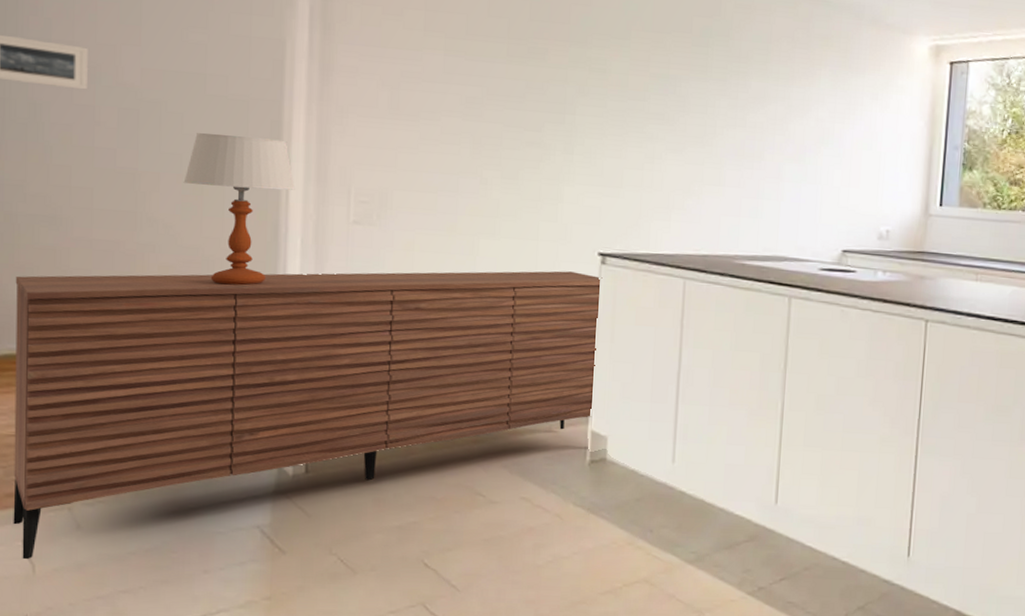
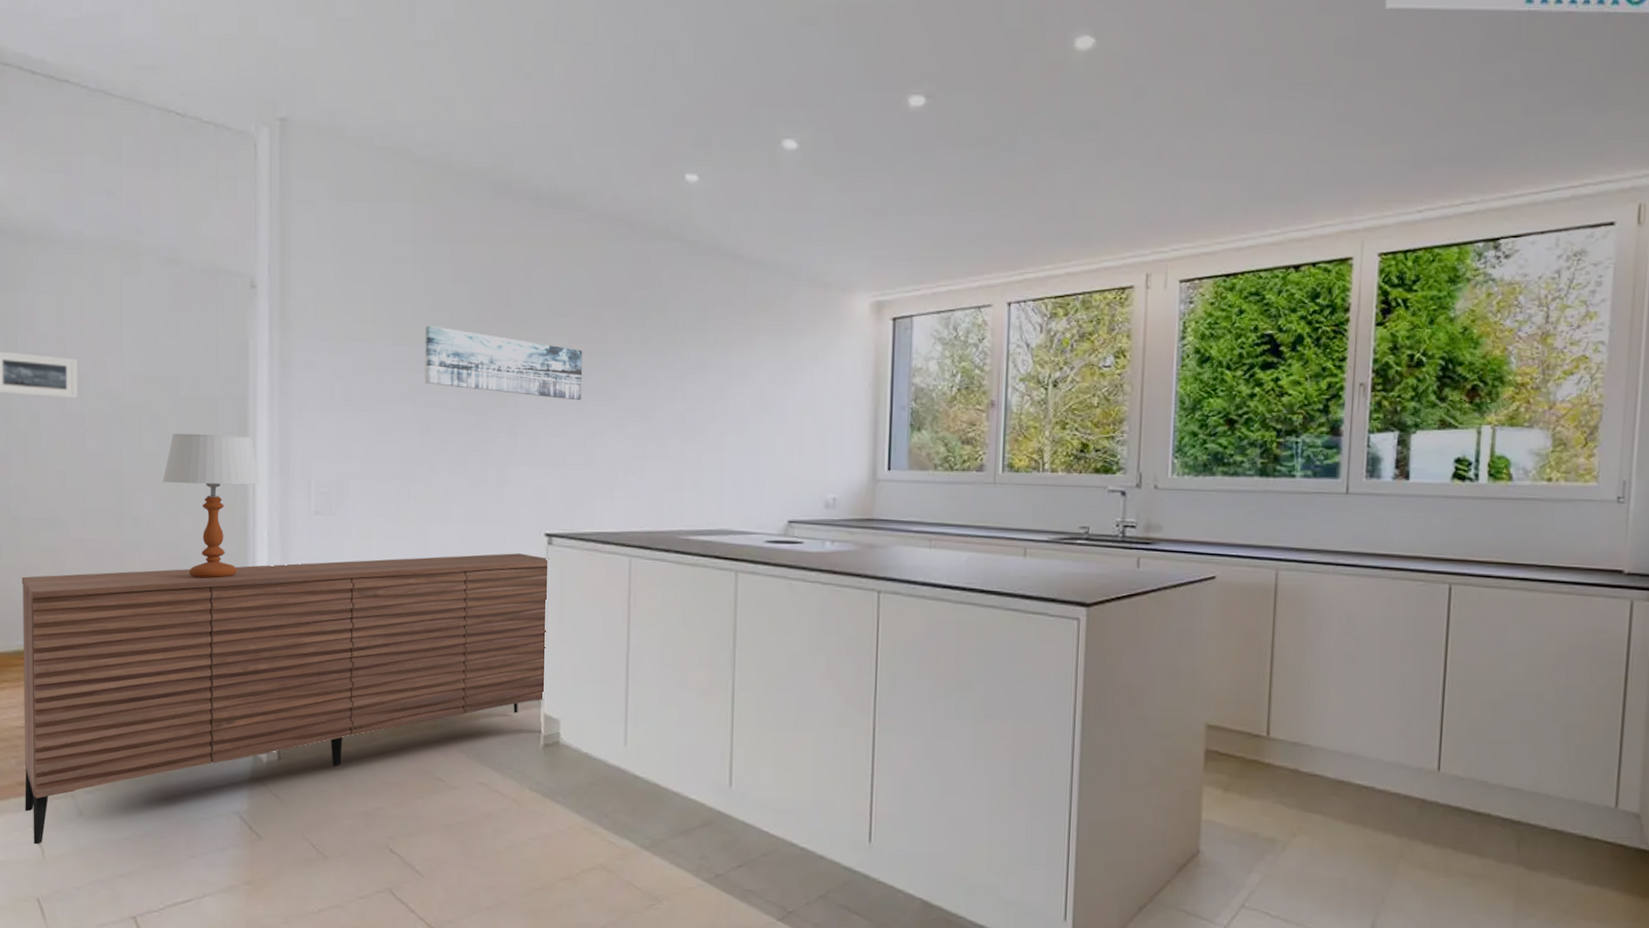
wall art: none [477,38,644,123] -> present [425,325,583,401]

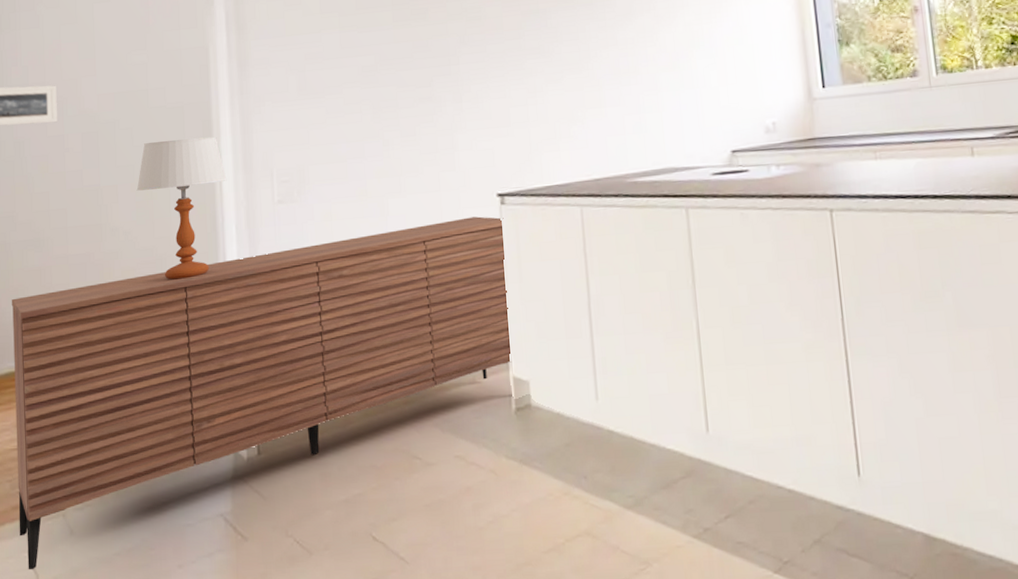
wall art: present [425,325,583,401] -> none [368,9,520,65]

